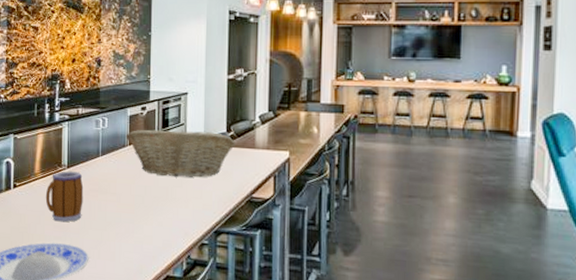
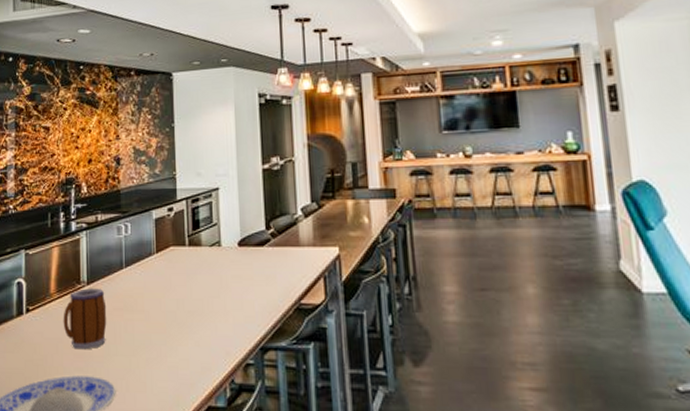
fruit basket: present [126,129,235,178] -> none [152,230,277,287]

